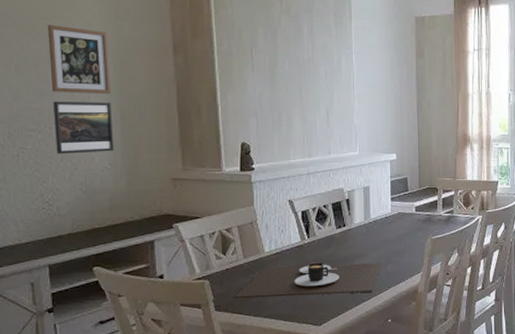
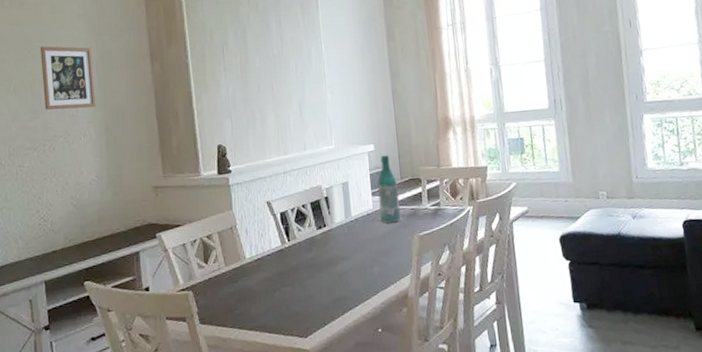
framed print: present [52,102,114,154] -> none [46,115,100,170]
place setting: present [233,262,382,299] -> none [217,265,368,310]
bottle: none [395,165,418,227] -> present [377,155,403,224]

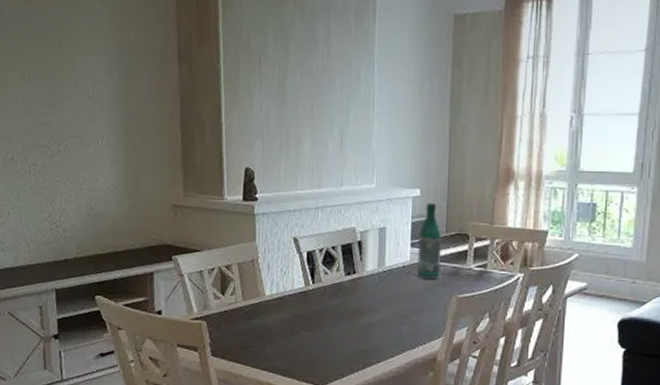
picture frame: present [40,46,97,110] -> none [57,31,117,109]

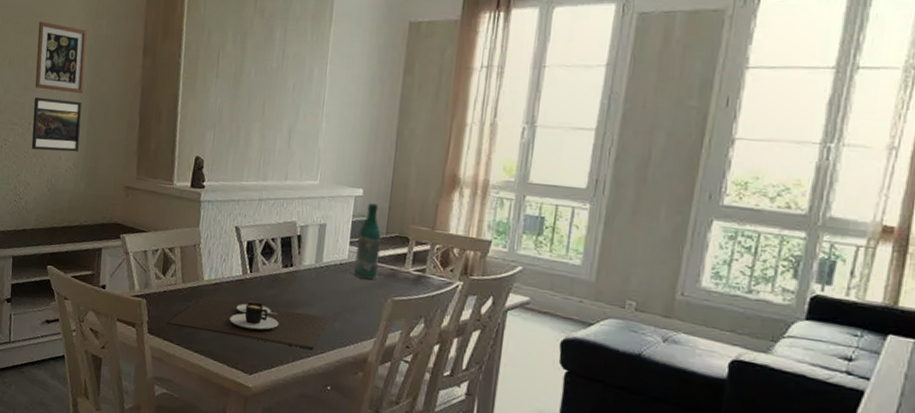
picture frame: none [57,31,117,109] -> present [35,21,88,94]
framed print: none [61,116,118,173] -> present [31,97,82,152]
place setting: none [231,312,396,354] -> present [167,296,329,349]

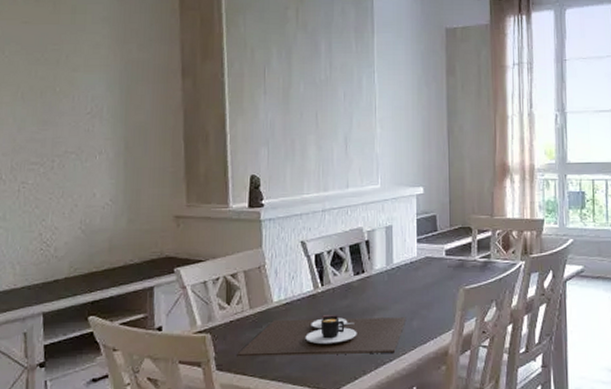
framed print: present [31,97,82,152] -> none [56,131,117,189]
picture frame: present [35,21,88,94] -> none [55,50,117,123]
bottle: present [351,203,381,280] -> none [422,200,449,274]

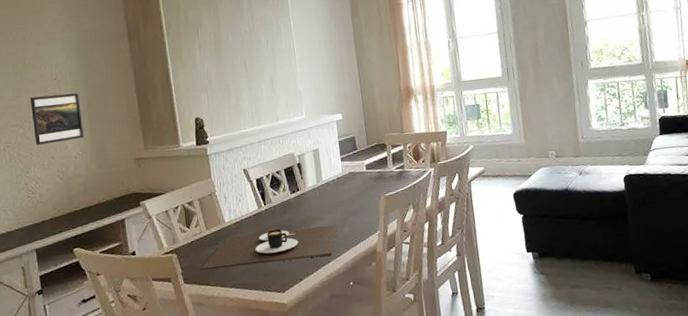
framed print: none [56,131,117,189] -> present [30,93,84,145]

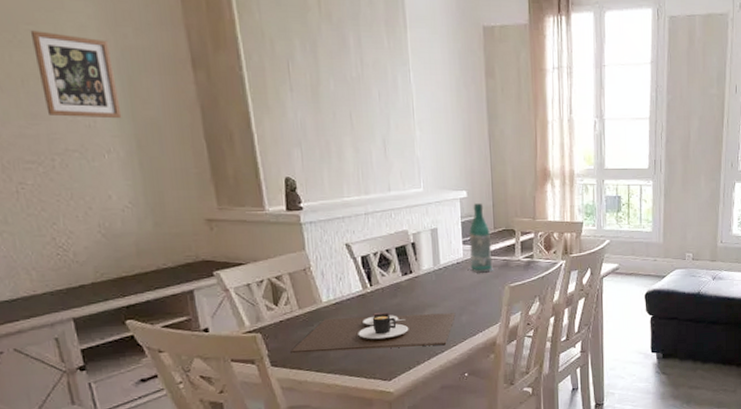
picture frame: none [21,28,78,89] -> present [30,30,122,119]
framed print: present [30,93,84,145] -> none [50,127,133,191]
bottle: none [346,123,370,186] -> present [469,203,494,273]

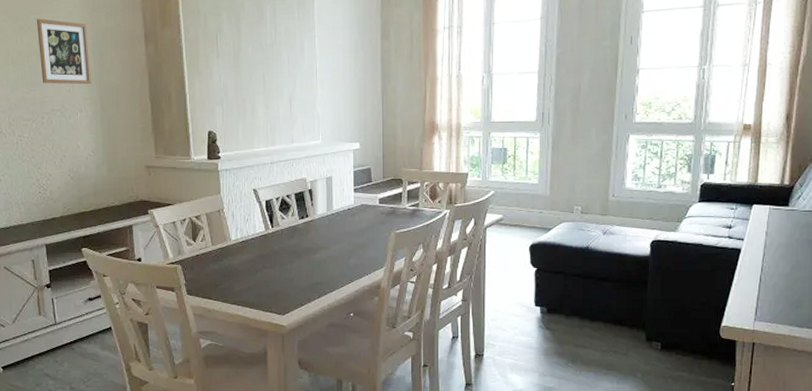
place setting: present [290,312,456,353] -> none [203,252,345,285]
bottle: present [469,203,494,273] -> none [358,154,382,219]

